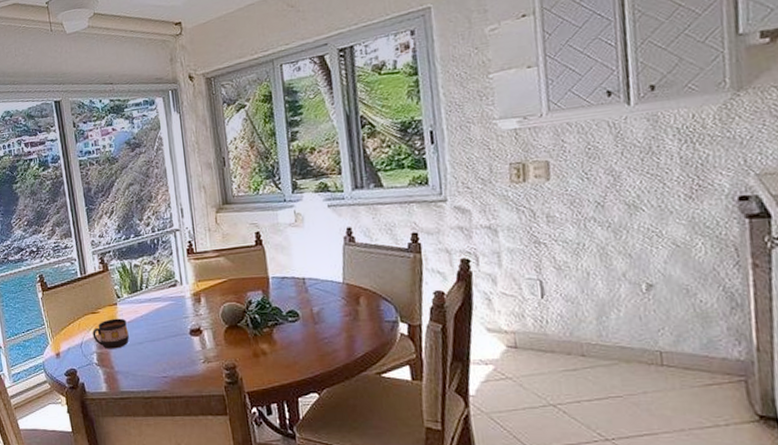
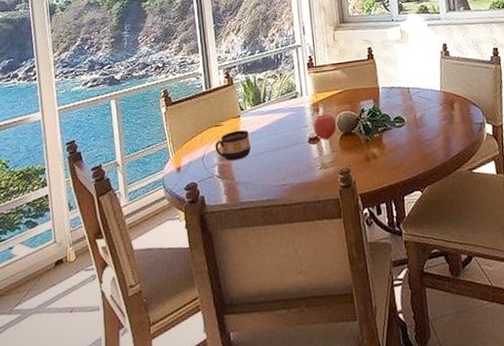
fruit: none [194,303,221,332] -> present [313,112,337,140]

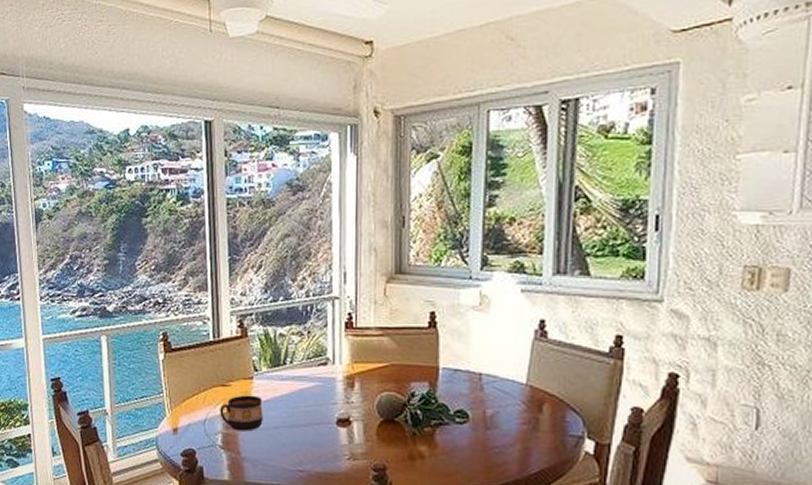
fruit: present [313,112,337,140] -> none [344,389,376,424]

